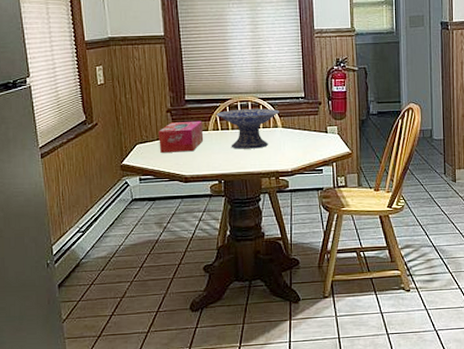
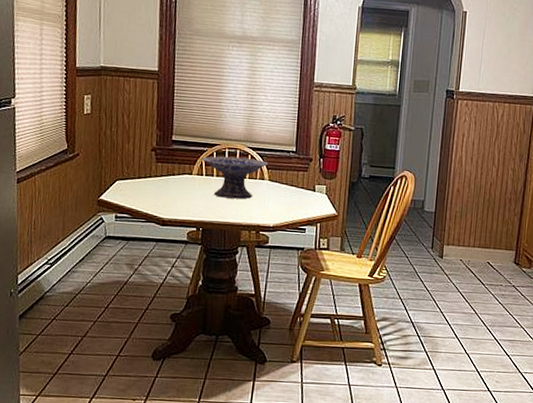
tissue box: present [159,120,204,153] -> none [139,162,187,195]

